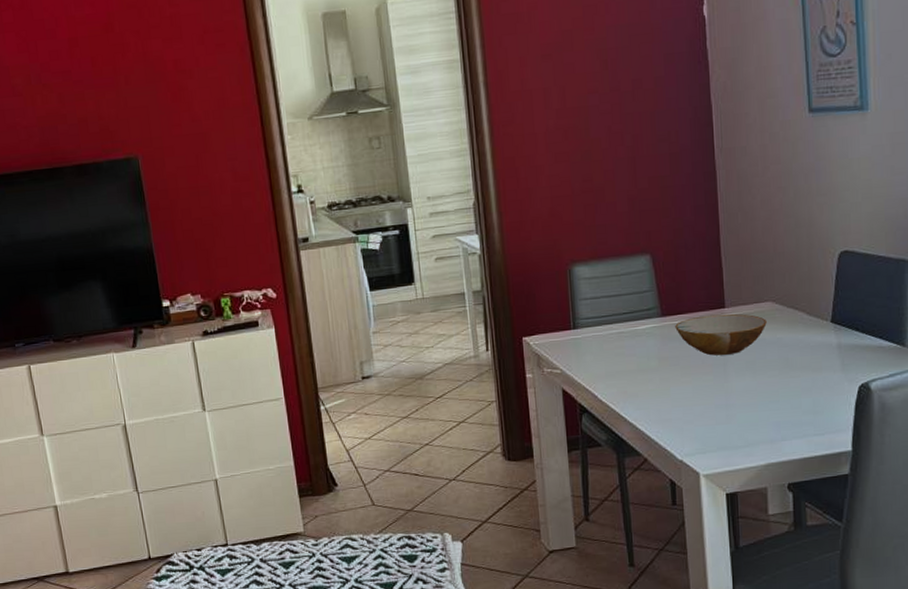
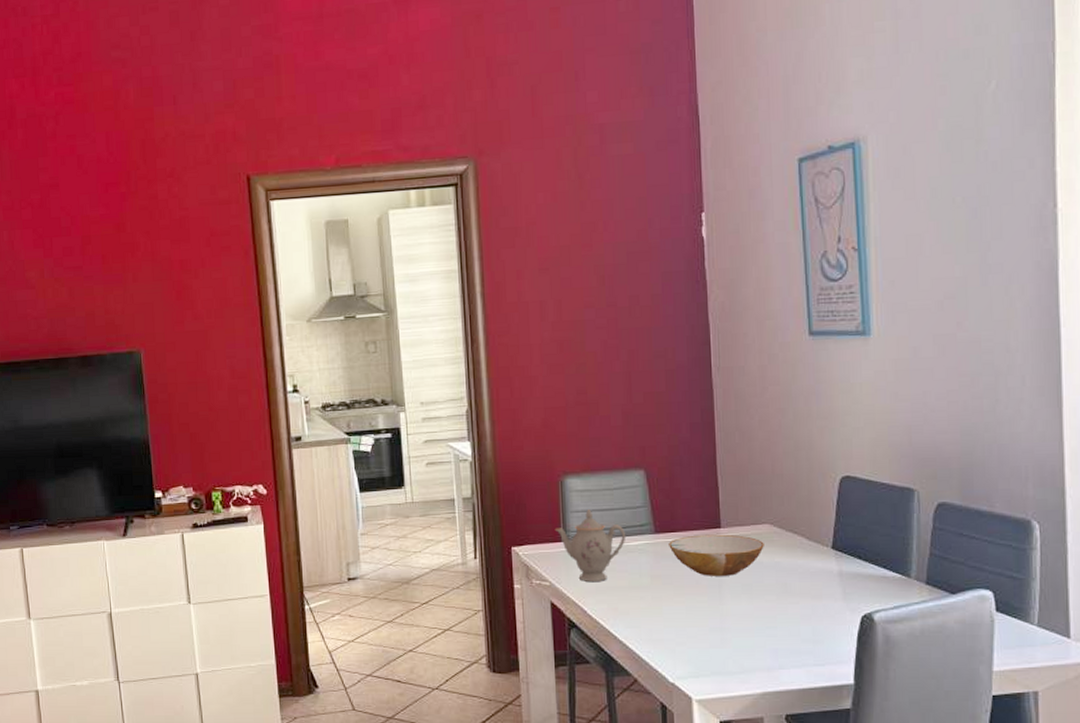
teapot: none [564,296,634,368] -> present [554,509,626,583]

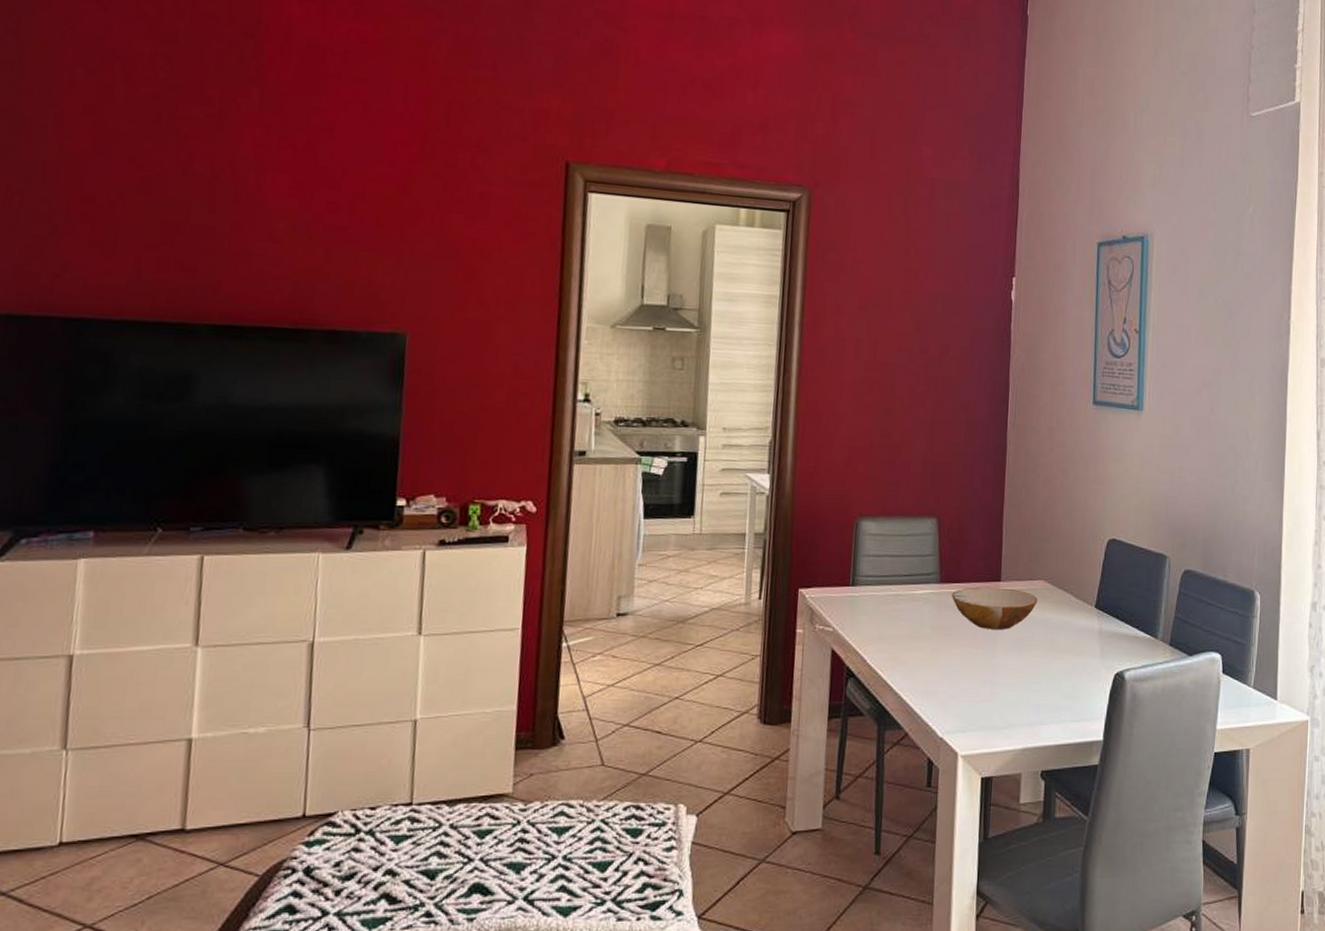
teapot: present [554,509,626,583] -> none [844,554,913,630]

